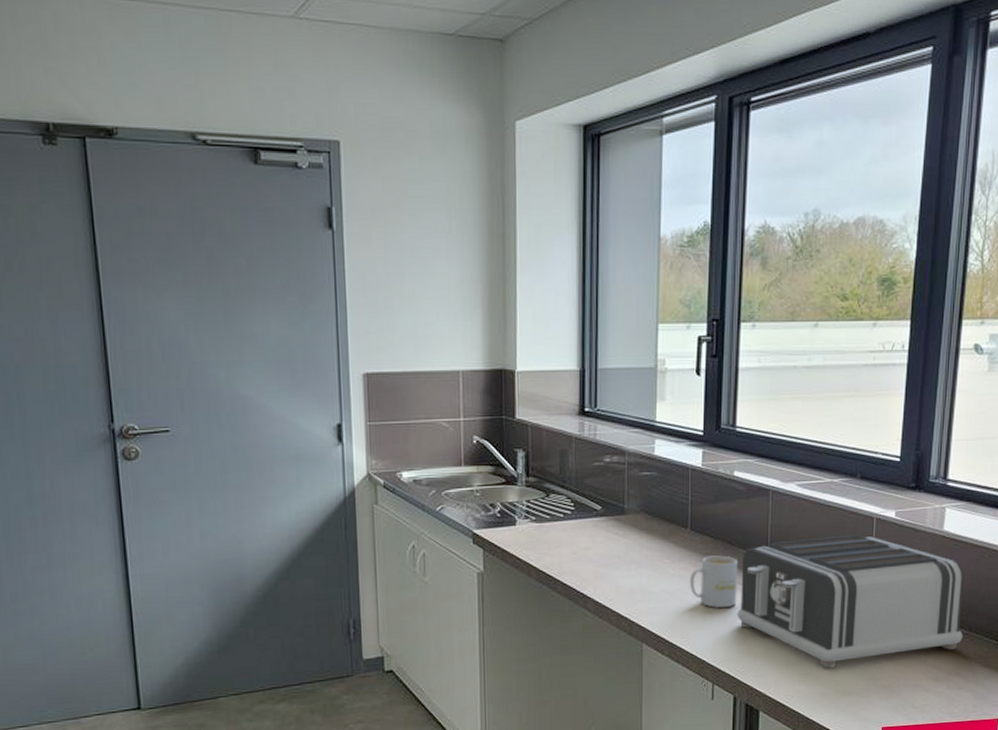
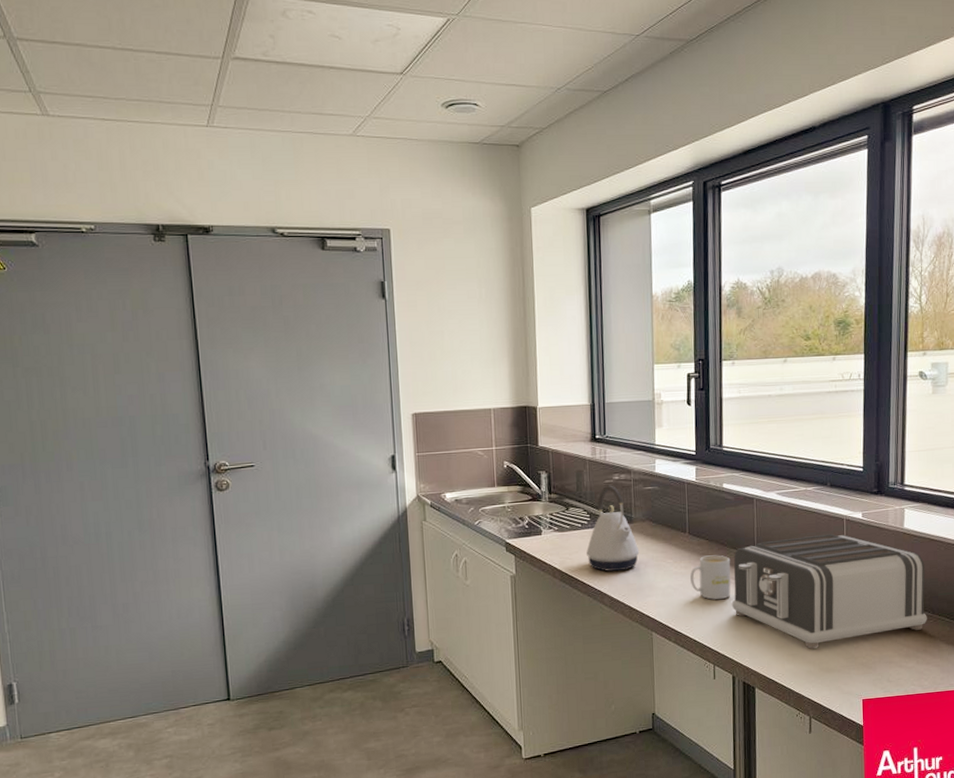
kettle: none [569,468,632,572] -> present [586,485,640,572]

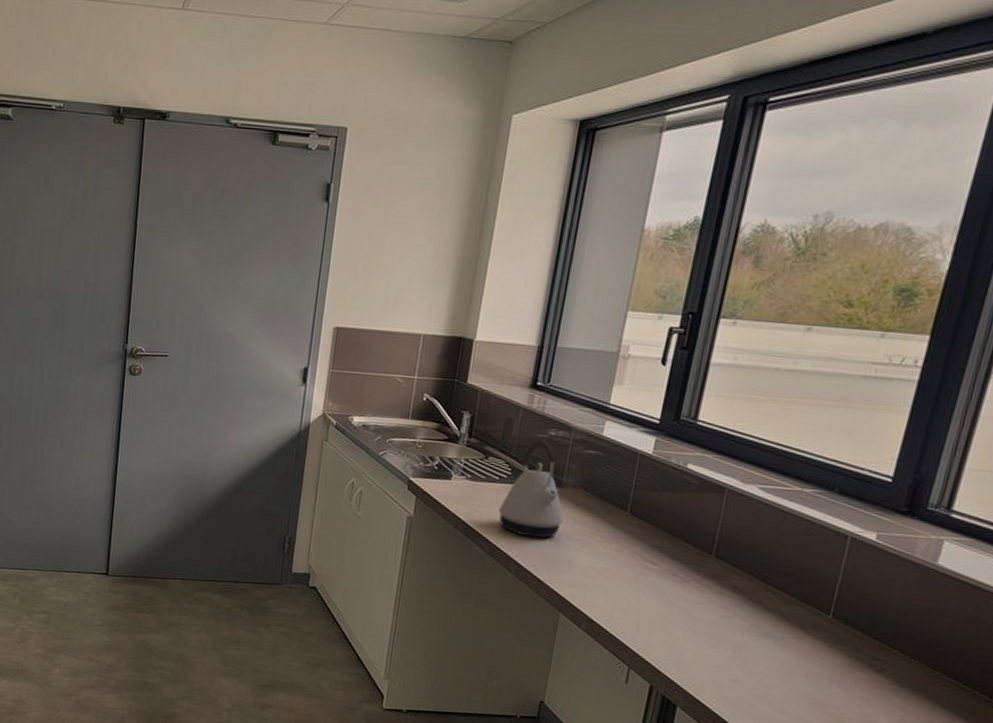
mug: present [690,555,732,601] -> none [619,542,678,597]
toaster: present [732,533,927,649] -> none [668,541,959,696]

